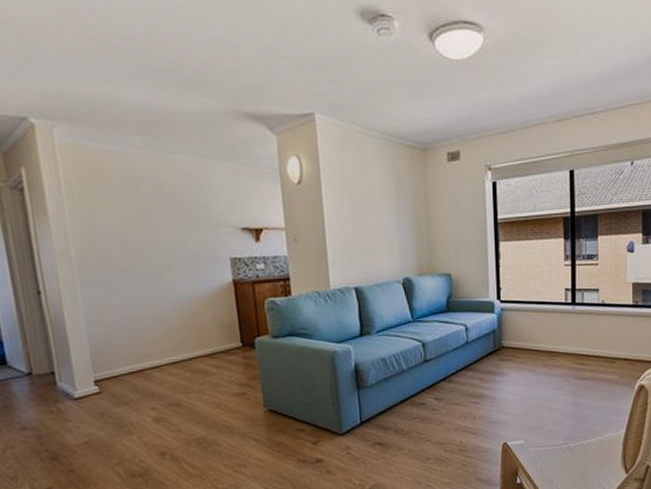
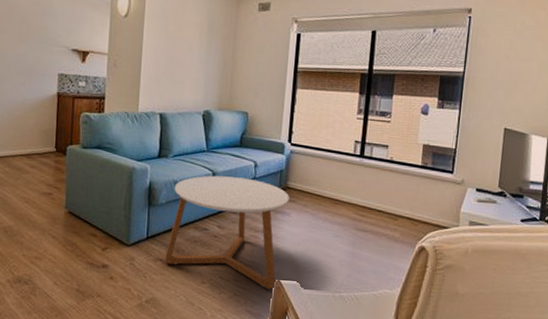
coffee table: none [382,343,506,454] -> present [165,175,289,290]

